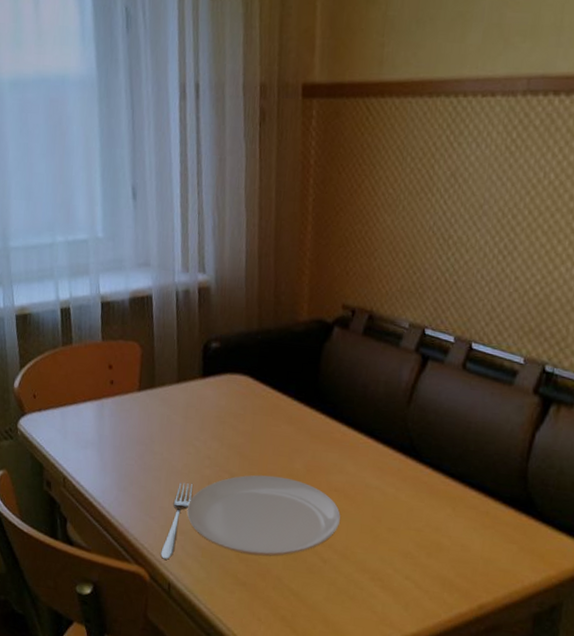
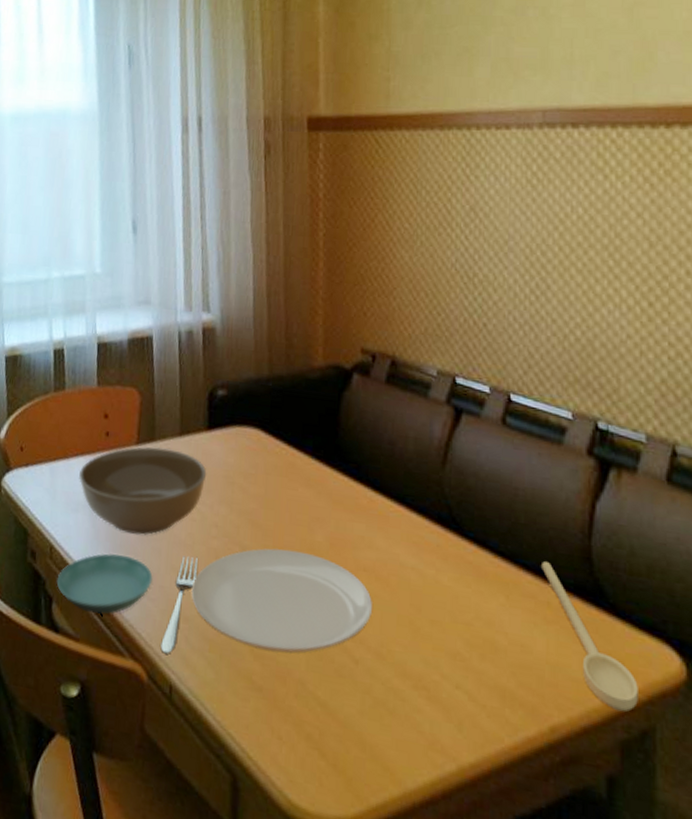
saucer: none [70,482,154,531] -> present [56,553,153,615]
bowl: none [87,393,201,467] -> present [79,447,207,535]
spoon: none [484,480,553,593] -> present [542,561,638,713]

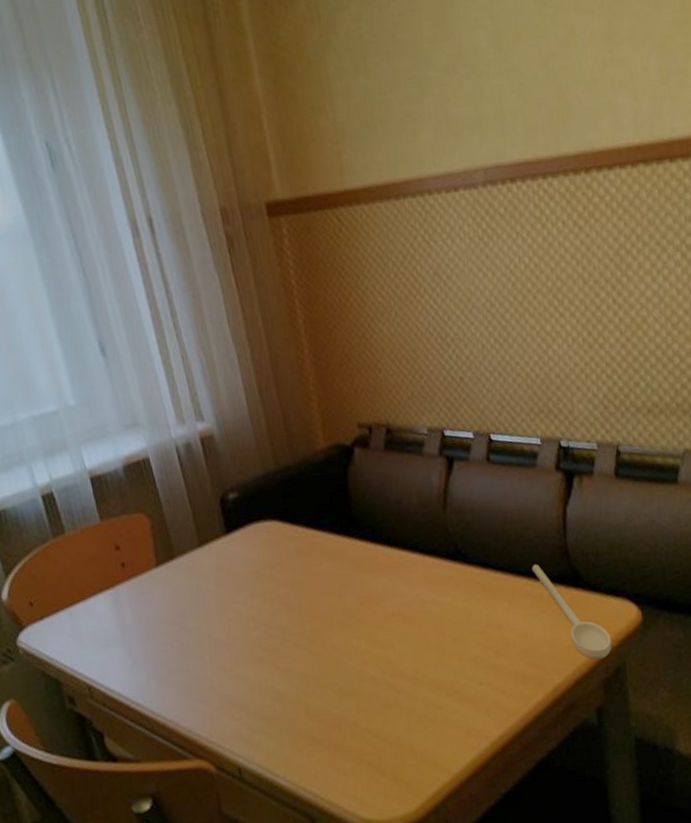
saucer: present [56,553,153,615] -> none [103,670,202,735]
bowl: present [79,447,207,535] -> none [102,560,234,651]
fork: present [160,556,199,654] -> none [222,651,245,744]
plate: present [191,548,372,654] -> none [240,616,405,711]

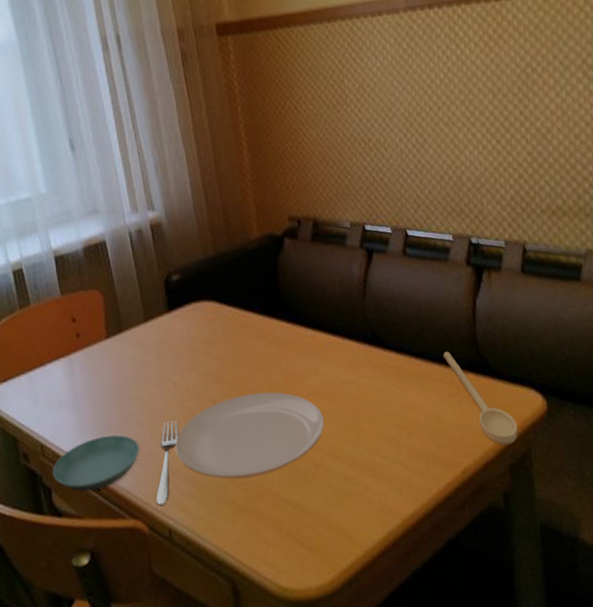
saucer: none [103,670,202,735] -> present [52,434,140,492]
fork: none [222,651,245,744] -> present [156,419,179,506]
plate: none [240,616,405,711] -> present [175,392,324,479]

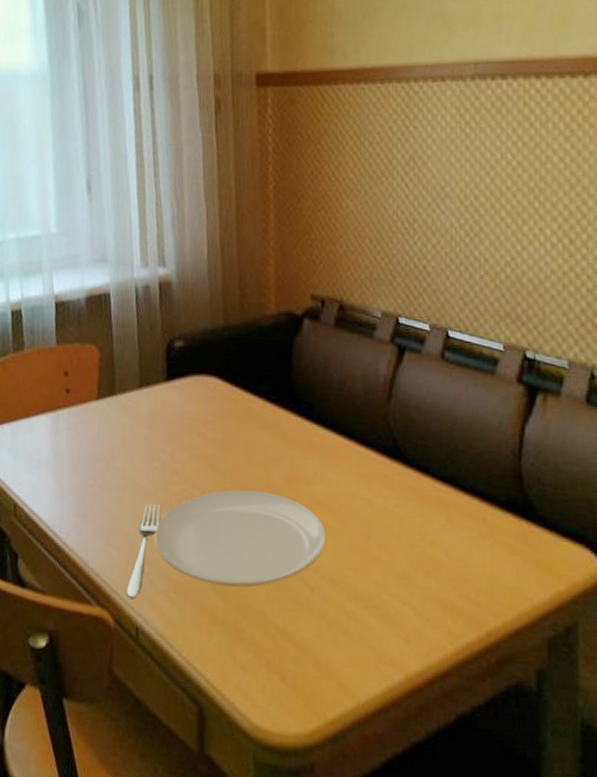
saucer: present [52,434,140,492] -> none [21,506,117,566]
spoon: present [443,352,518,446] -> none [478,483,563,613]

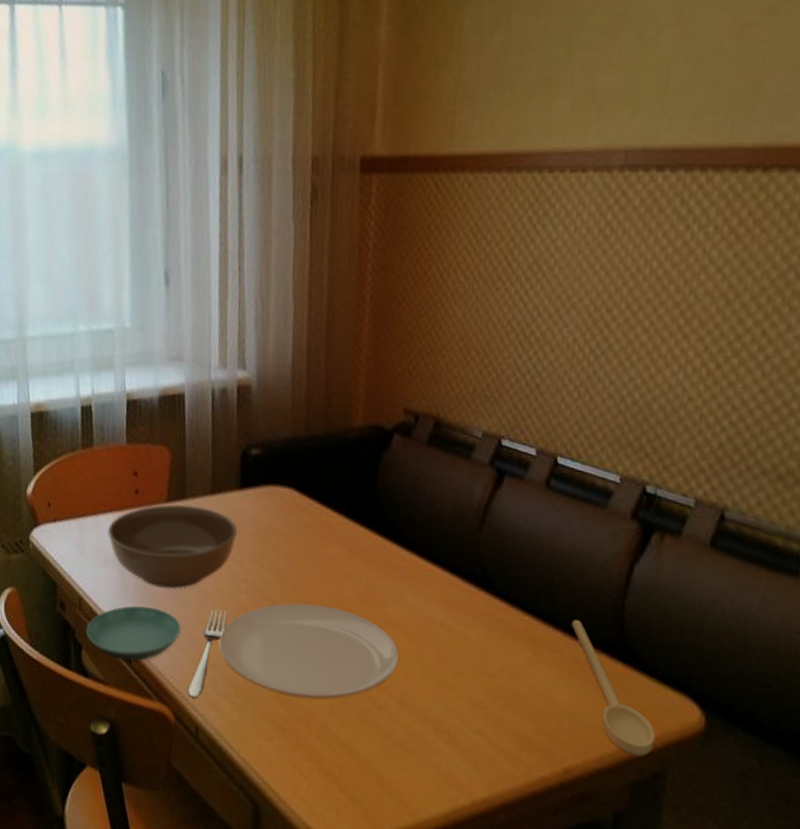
saucer: none [21,506,117,566] -> present [85,605,181,662]
bowl: none [41,401,167,487] -> present [108,504,238,589]
spoon: none [478,483,563,613] -> present [572,620,656,757]

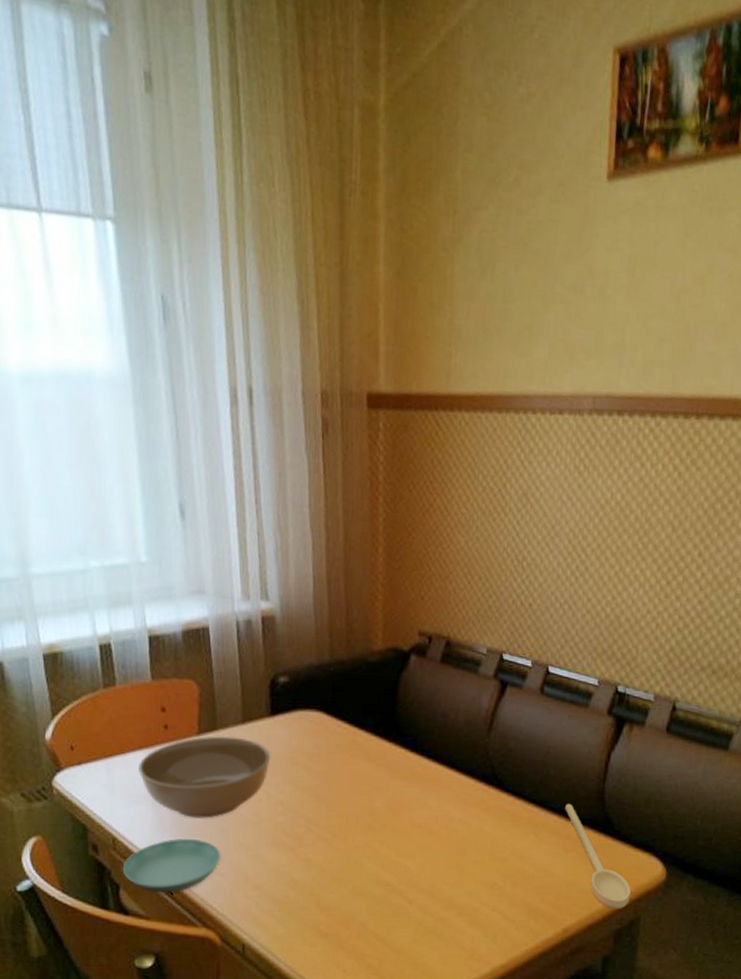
fork: present [188,609,227,698] -> none [232,832,266,919]
plate: present [219,603,399,700] -> none [259,817,425,904]

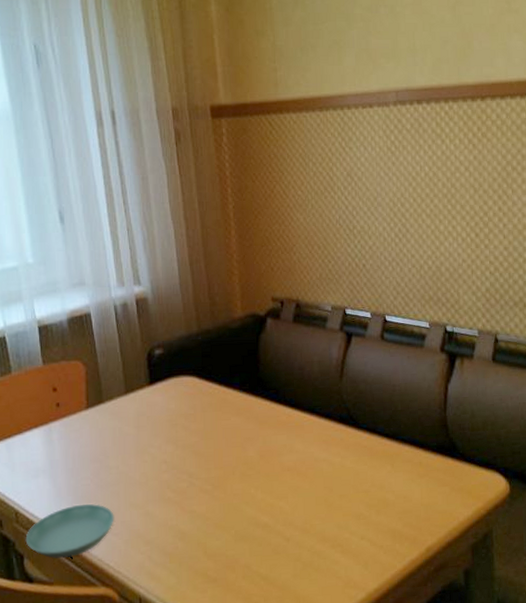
bowl: present [138,736,271,818] -> none [35,407,153,485]
spoon: present [565,804,631,910] -> none [414,434,481,526]

